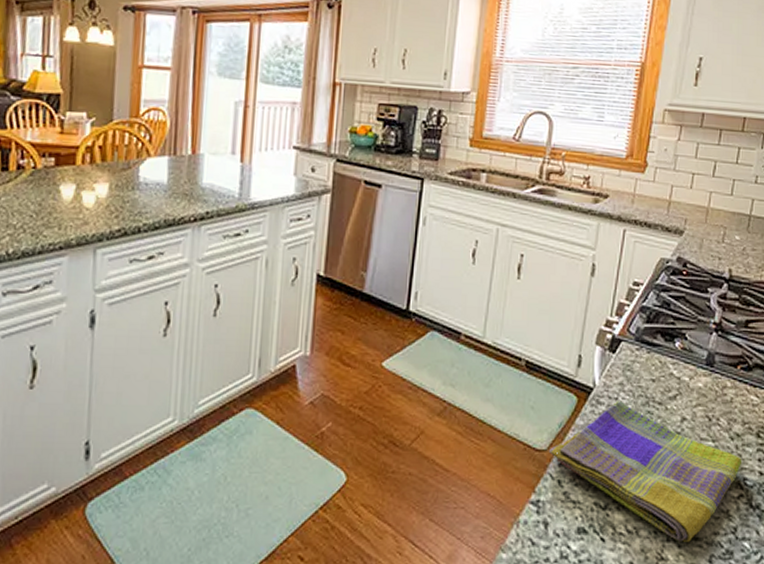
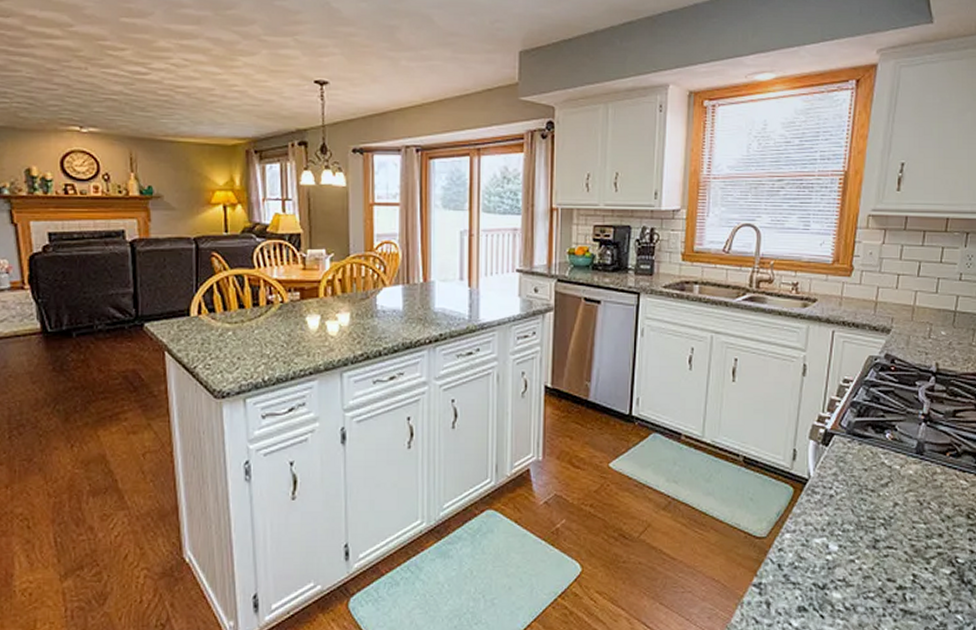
dish towel: present [548,401,743,542] -> none [768,490,954,616]

